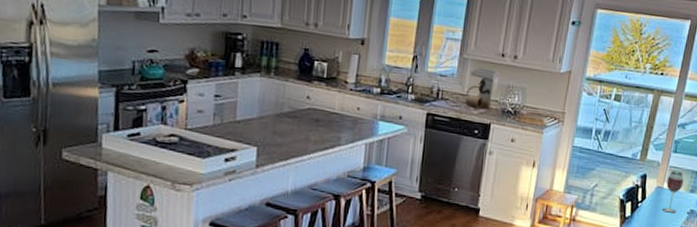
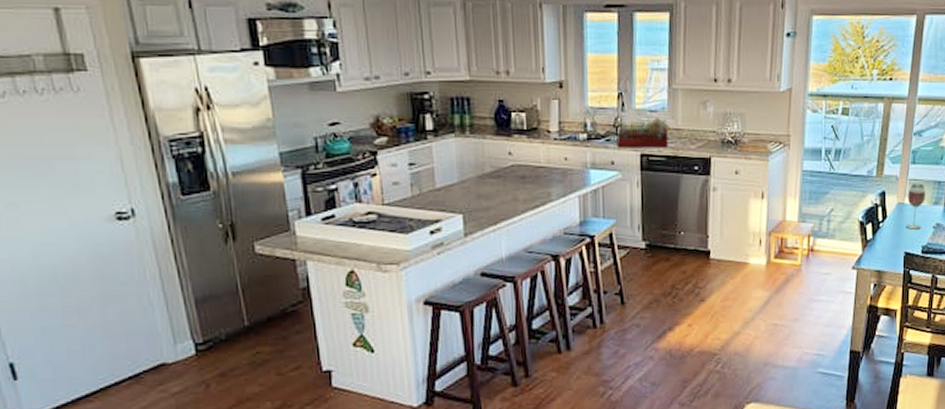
dish rack: none [406,80,456,110] -> present [616,118,669,148]
paper towel holder: present [465,67,496,110] -> none [681,97,710,143]

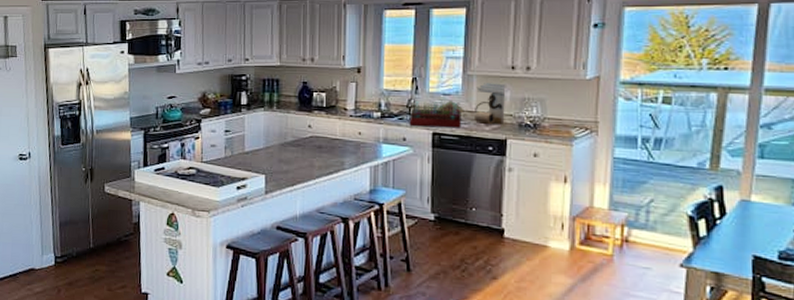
paper towel holder: none [681,97,710,143] -> present [475,83,506,126]
wineglass: present [906,183,926,230] -> none [754,180,781,232]

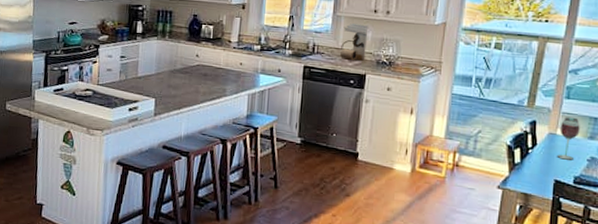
dish rack: present [409,101,463,128] -> none [284,37,331,63]
wineglass: none [754,180,781,232] -> present [557,117,580,160]

